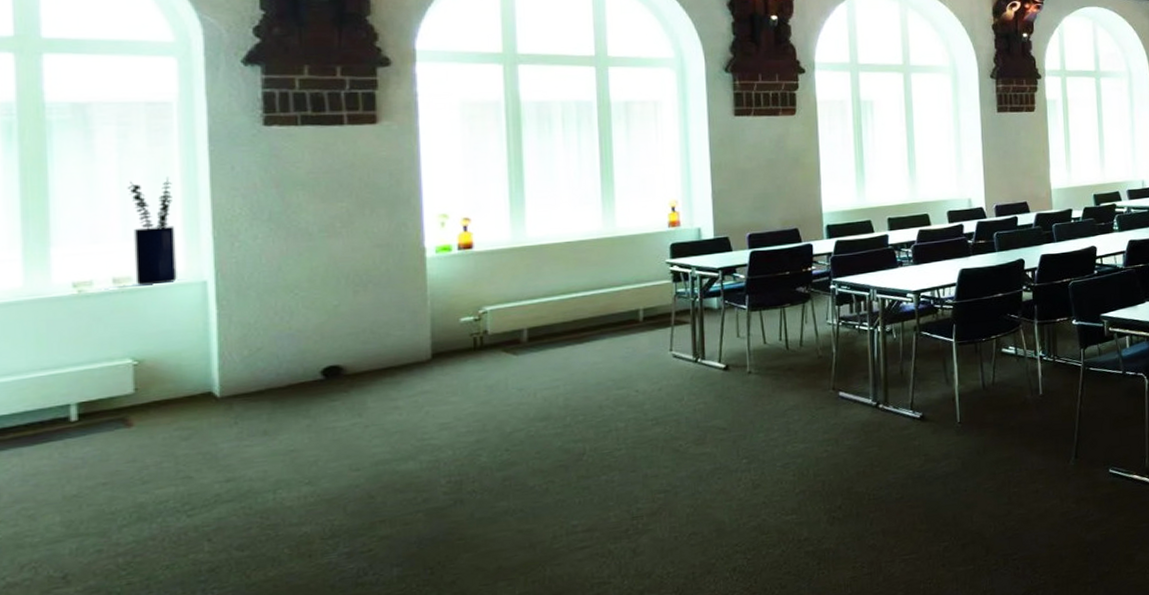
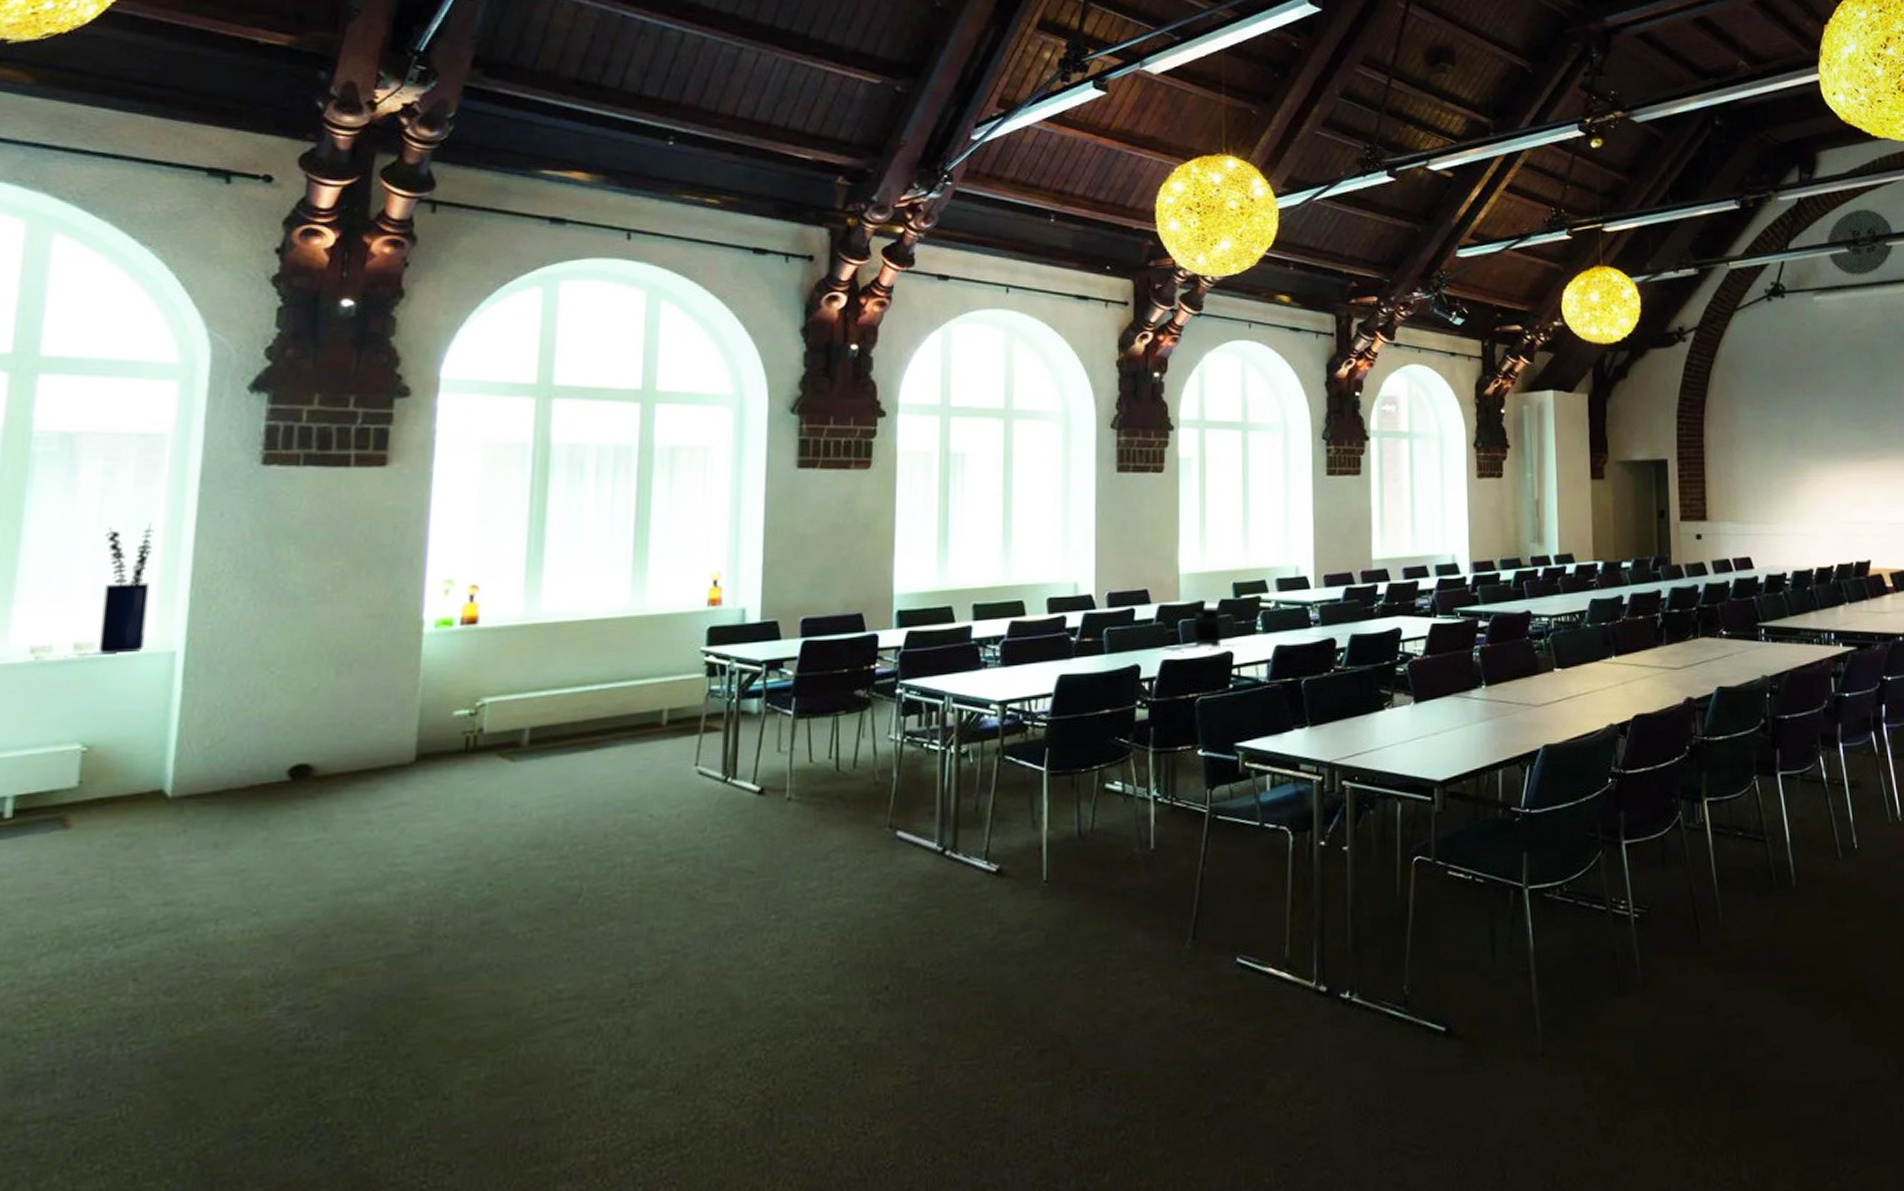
laptop: none [1040,213,1087,249] -> present [1161,606,1222,653]

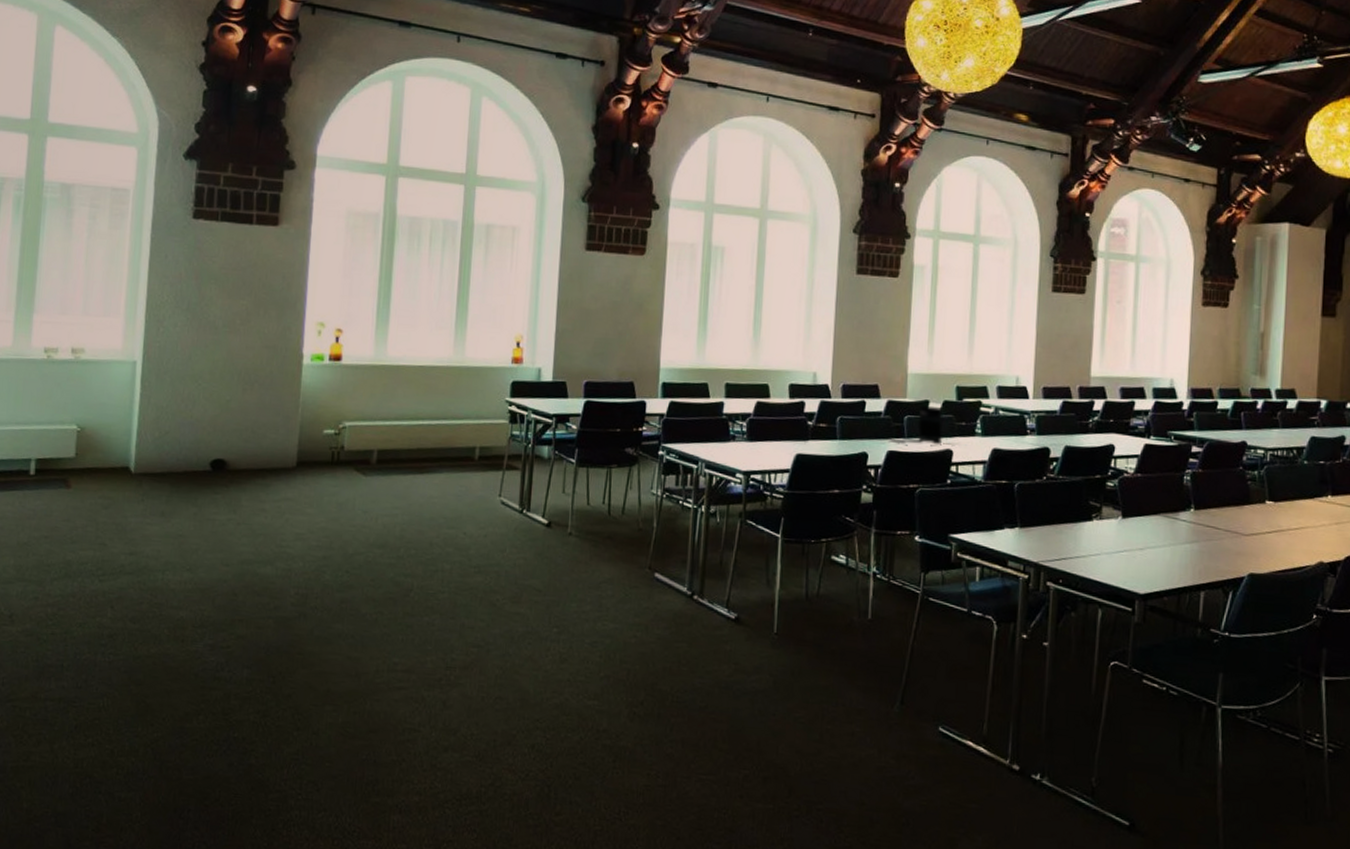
vase: present [98,522,154,655] -> none [87,259,122,359]

